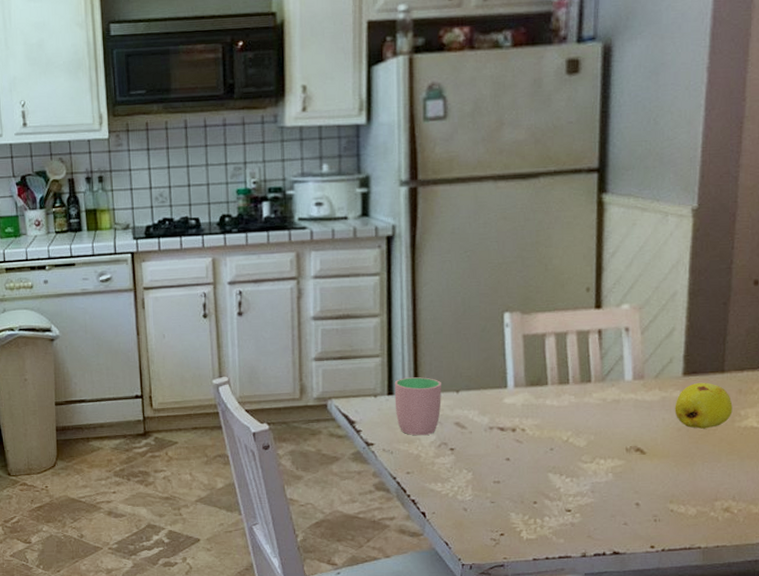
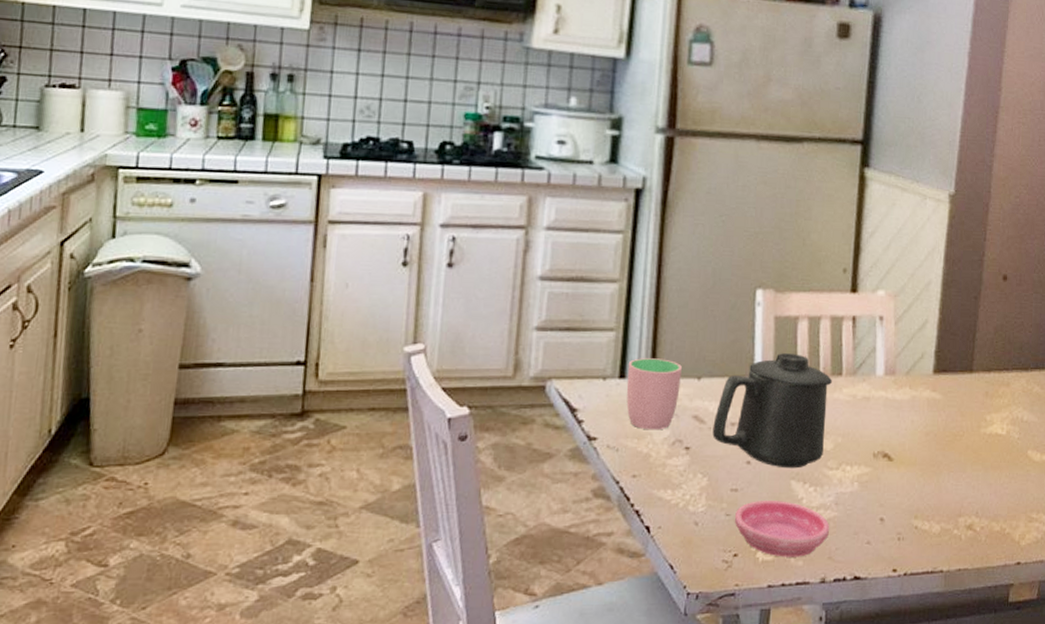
mug: none [473,366,581,463] -> present [712,353,832,469]
saucer: none [498,490,588,536] -> present [734,501,830,557]
fruit: present [675,382,733,429] -> none [923,382,979,434]

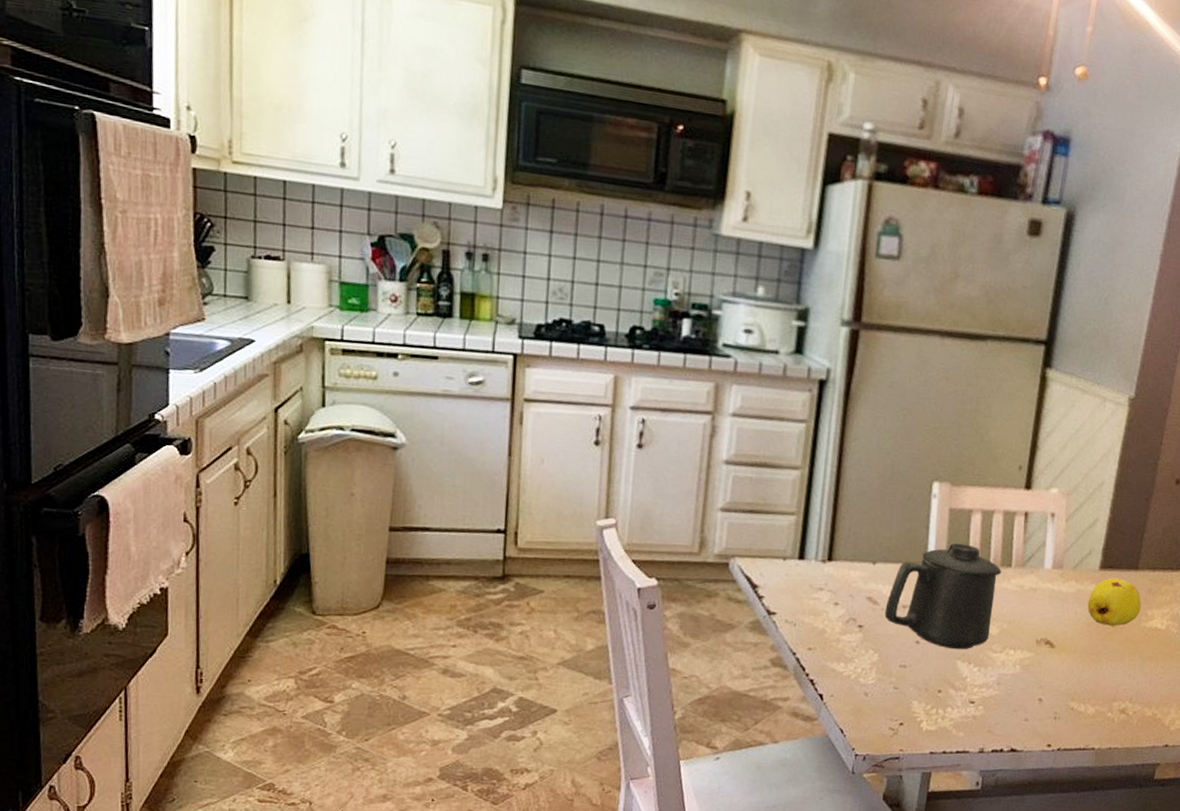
cup: present [626,358,682,430] -> none [805,541,858,609]
saucer: present [734,501,830,557] -> none [901,677,991,729]
fruit: none [923,382,979,434] -> present [1087,577,1142,626]

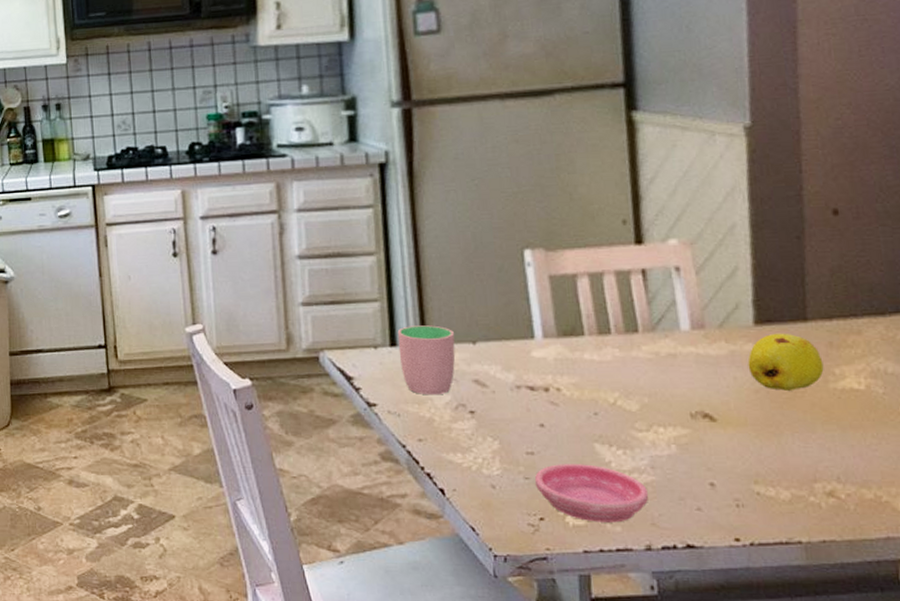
cup: none [805,541,858,609] -> present [397,325,456,396]
mug: present [884,543,1001,650] -> none [496,312,628,431]
saucer: none [901,677,991,729] -> present [534,464,649,523]

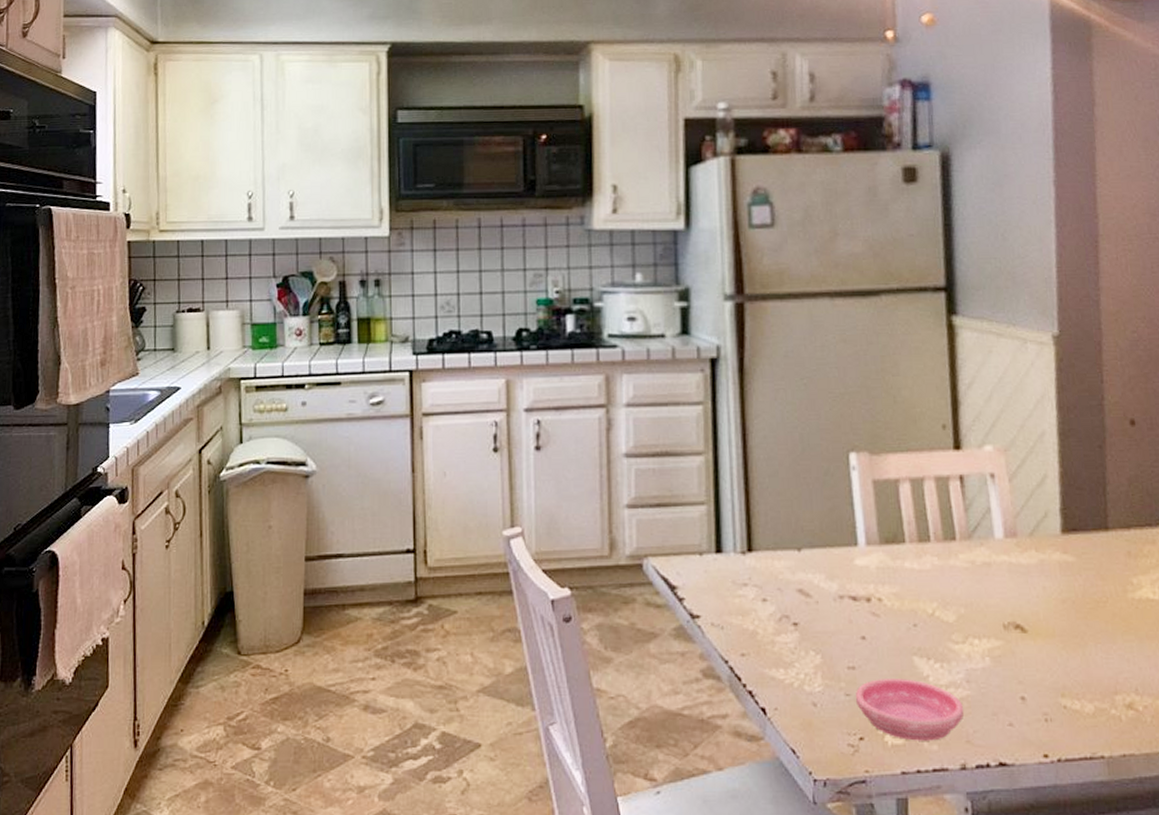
cup: present [397,325,456,396] -> none [723,531,781,606]
fruit: present [747,333,824,391] -> none [1055,542,1123,601]

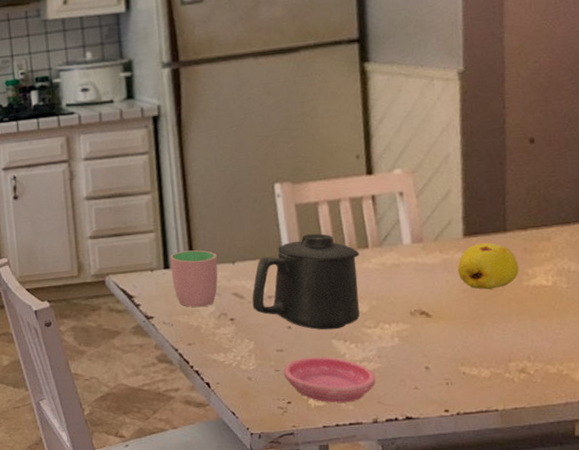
cup: none [723,531,781,606] -> present [170,250,218,308]
mug: none [820,519,946,644] -> present [252,233,360,330]
fruit: none [1055,542,1123,601] -> present [457,242,519,290]

